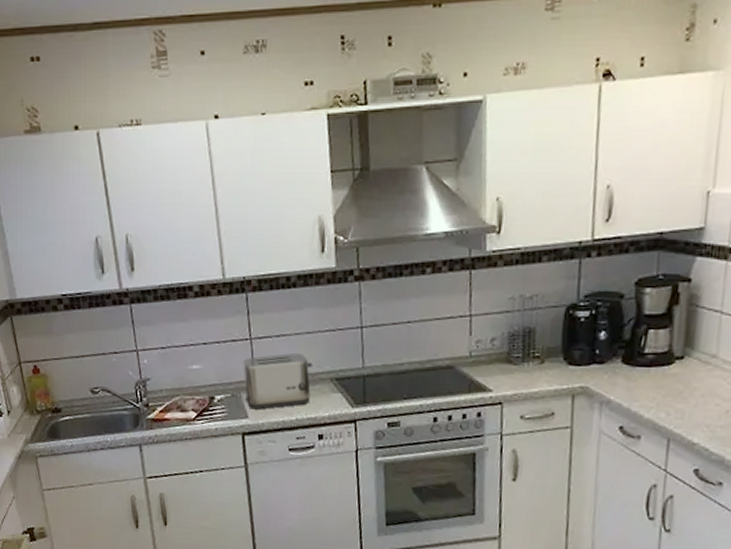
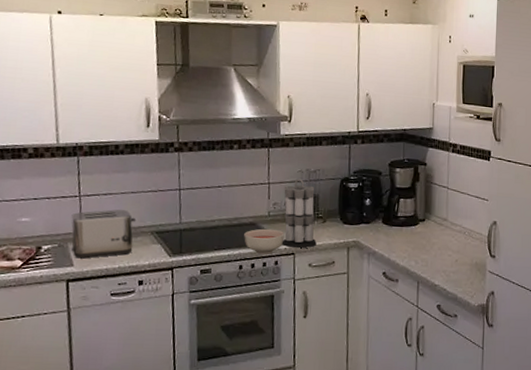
bowl: none [439,372,490,404] -> present [244,228,285,254]
spice rack: none [486,308,531,397] -> present [281,178,317,249]

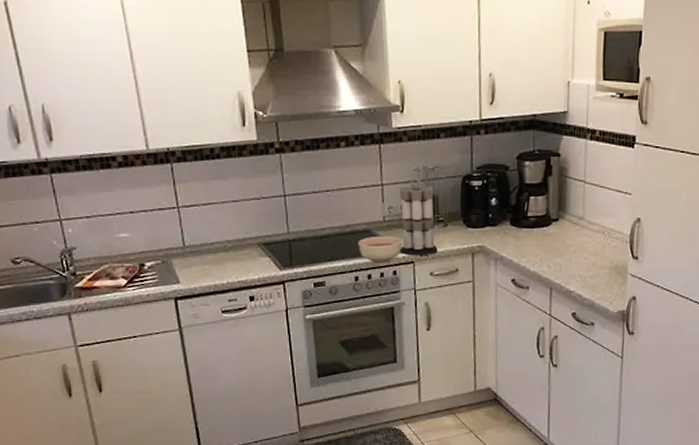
toaster: present [71,209,137,259] -> none [171,221,241,275]

